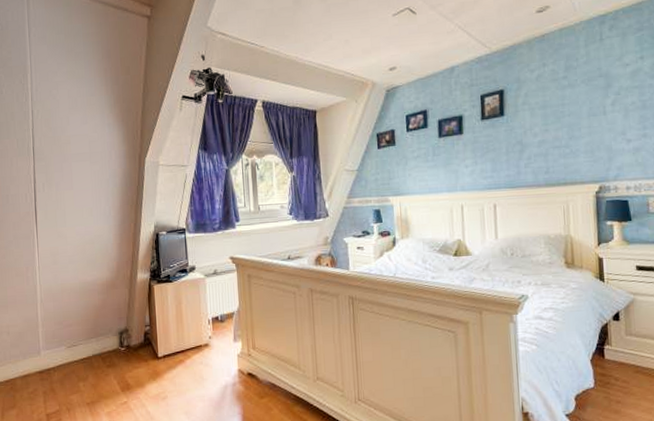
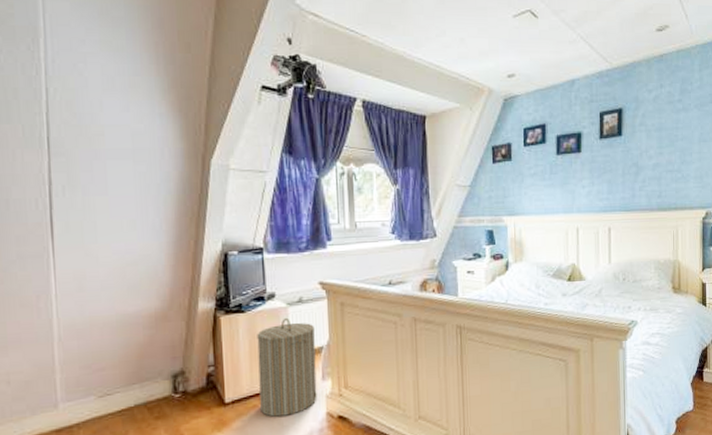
laundry hamper: none [182,287,230,371] -> present [257,317,317,417]

